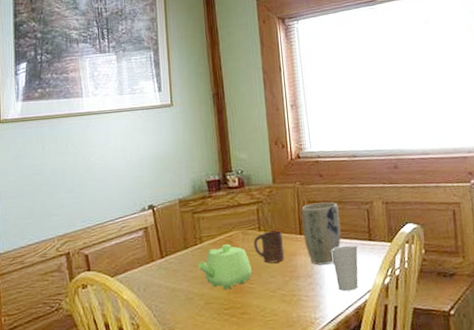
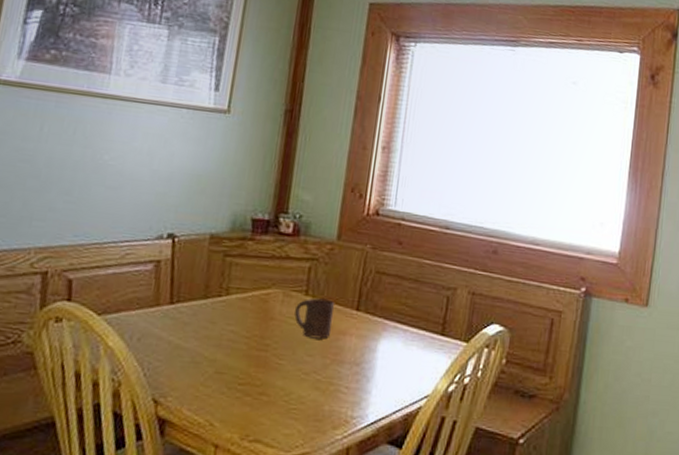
teapot: present [198,244,252,290] -> none [216,303,286,361]
plant pot: present [301,202,341,265] -> none [360,275,413,354]
cup: present [331,245,359,291] -> none [389,334,425,392]

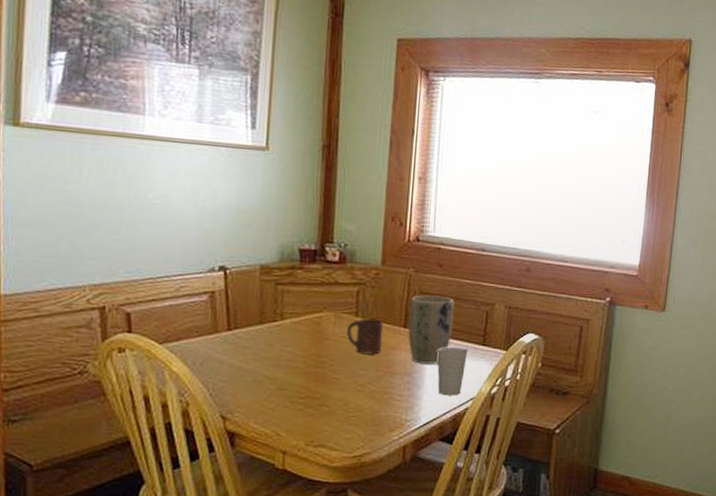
plant pot: none [360,275,413,354] -> present [408,295,455,364]
cup: none [389,334,425,392] -> present [437,347,468,396]

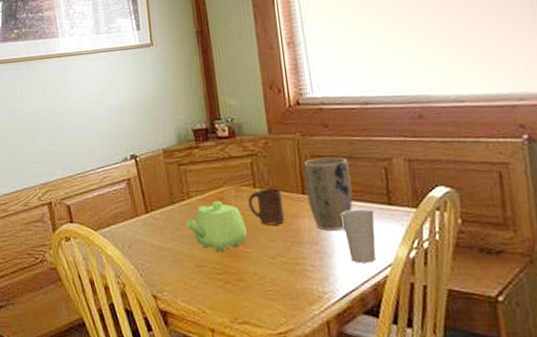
teapot: none [274,325,340,377] -> present [186,201,247,253]

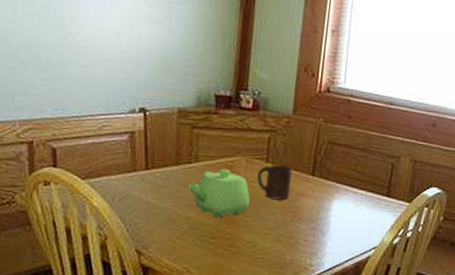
plant pot: present [303,157,353,231] -> none [315,145,362,213]
cup: present [341,209,376,263] -> none [342,196,372,244]

